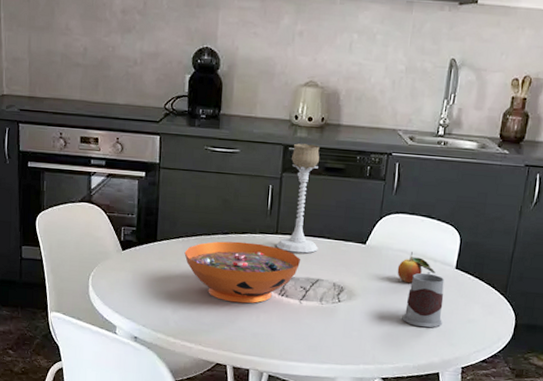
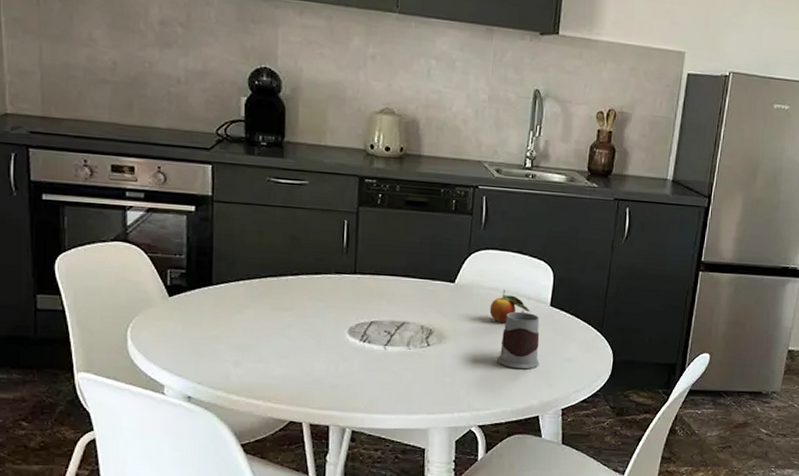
decorative bowl: present [184,241,301,303] -> none [246,283,384,352]
candle holder: present [276,143,320,254] -> none [354,175,403,295]

